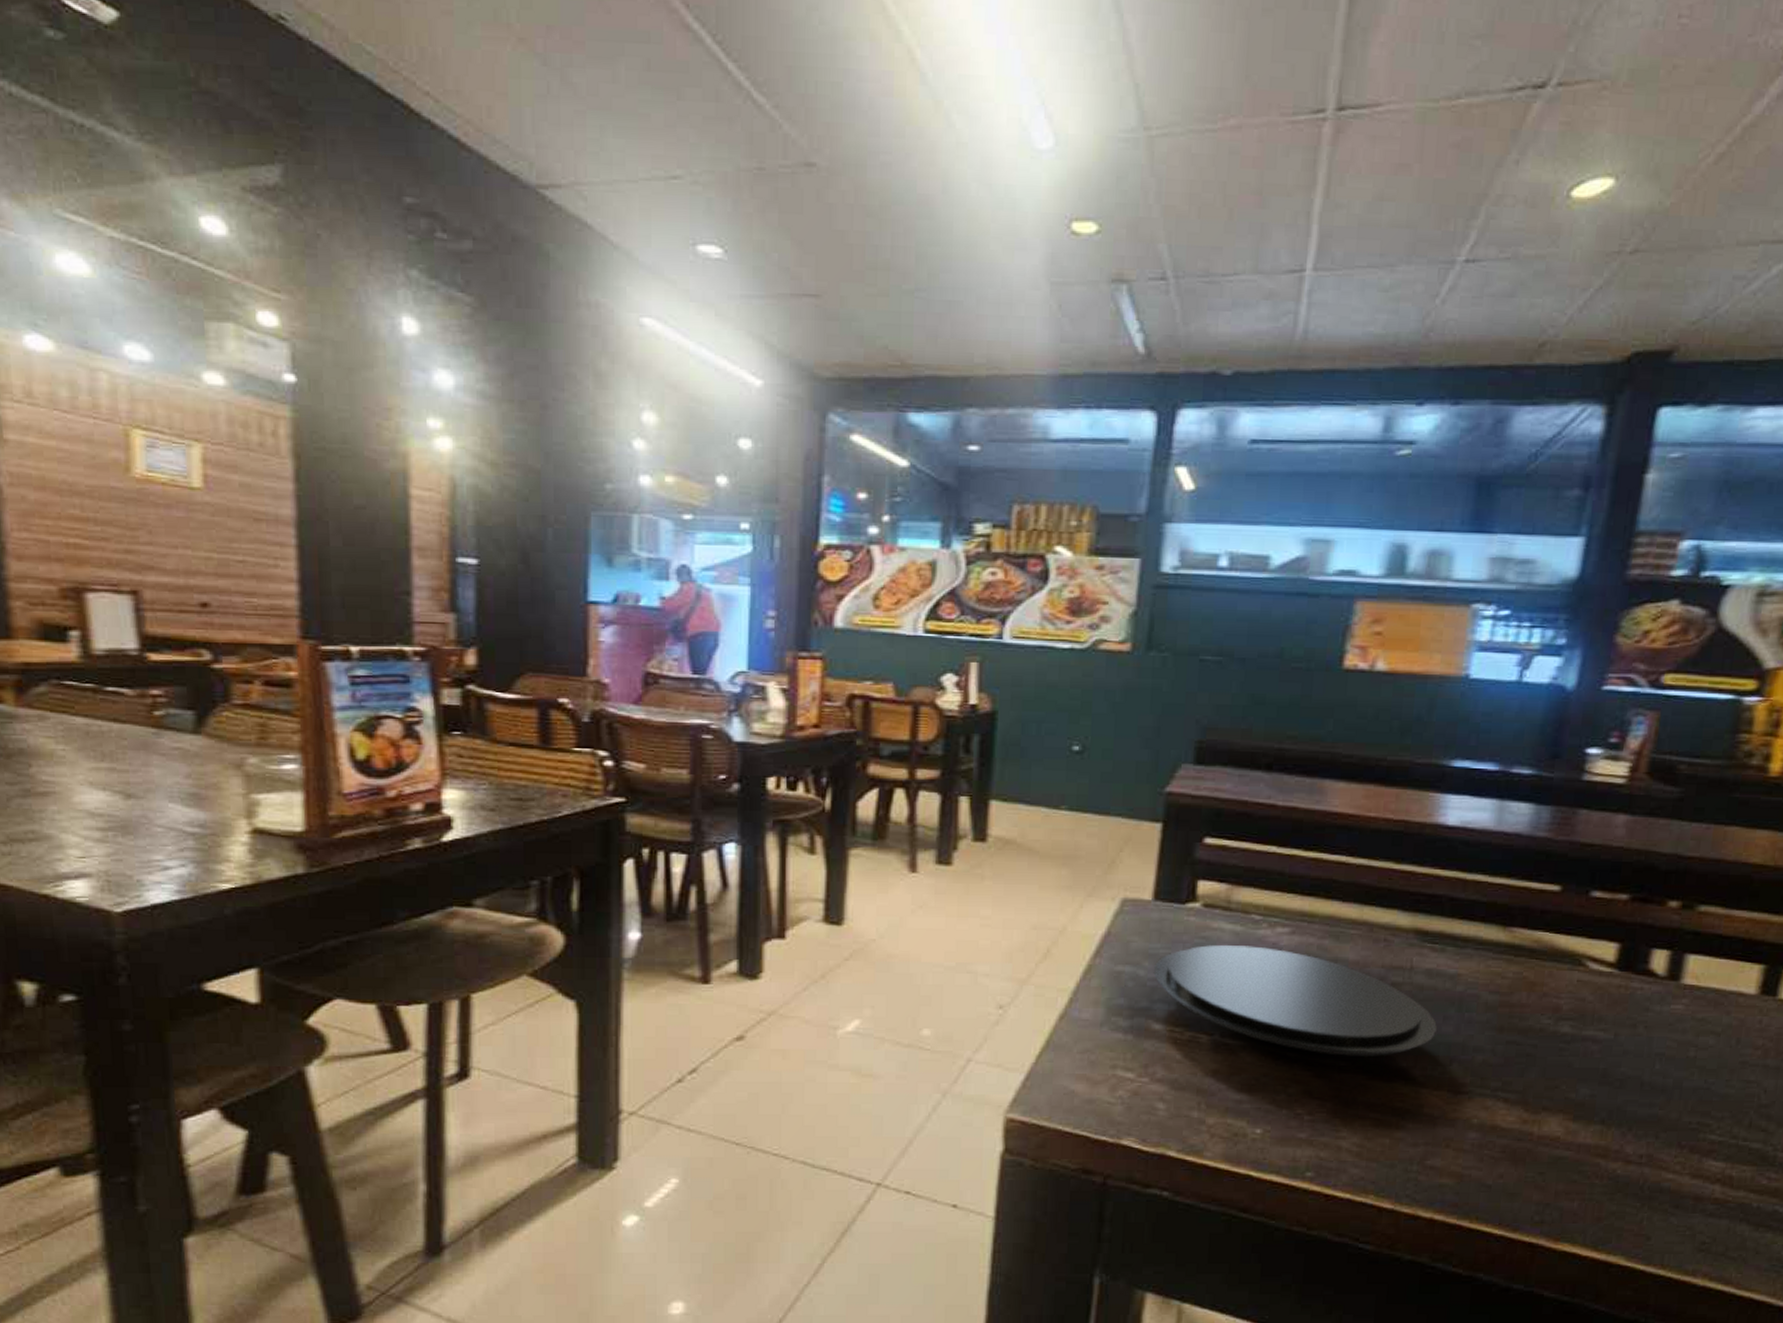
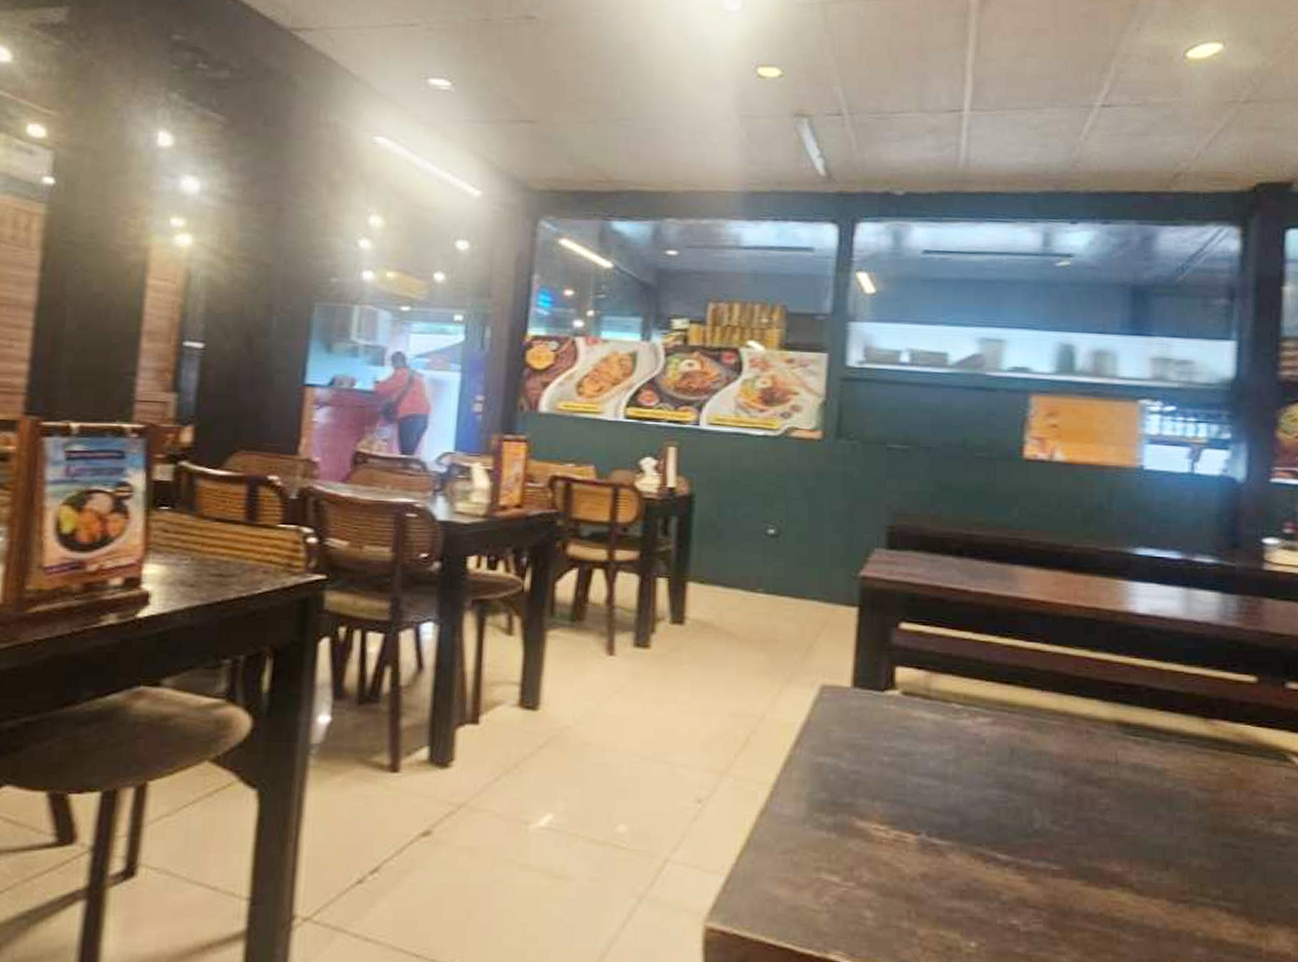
plate: present [1153,944,1437,1056] -> none [855,734,1149,860]

